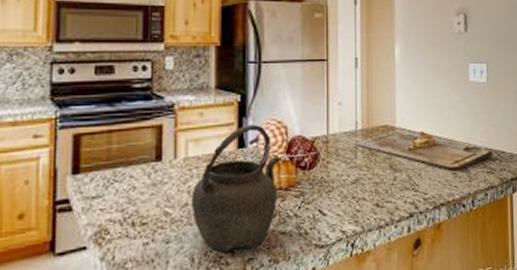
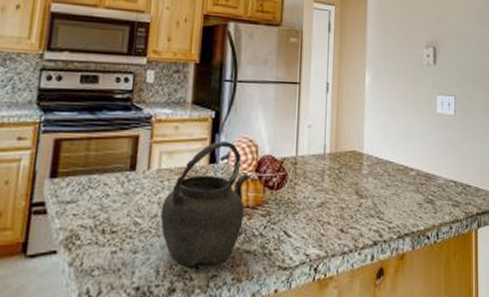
cutting board: present [356,130,493,170] -> none [323,157,458,200]

